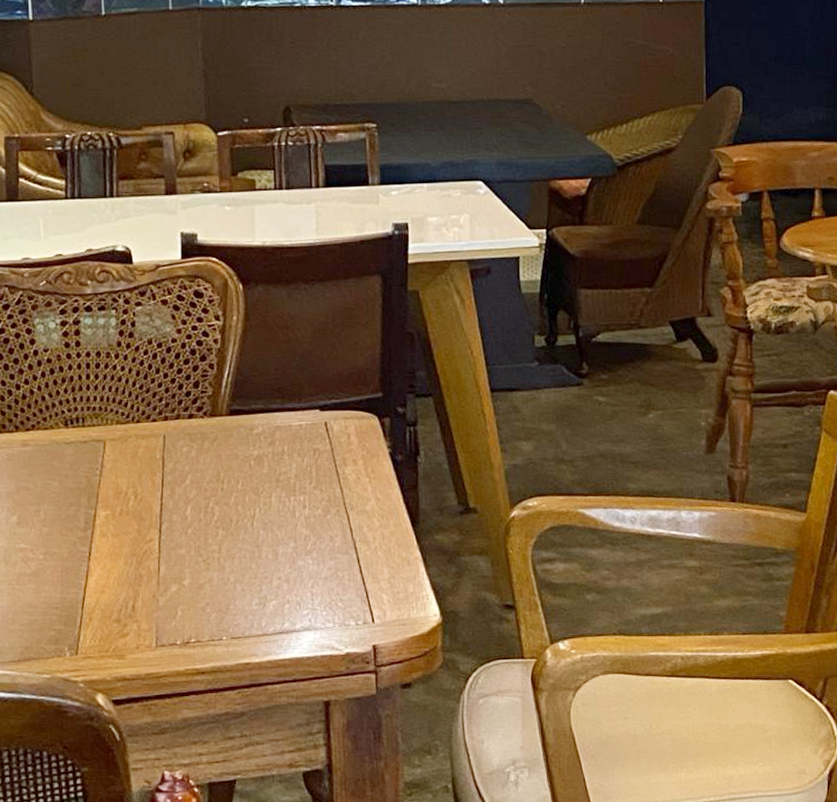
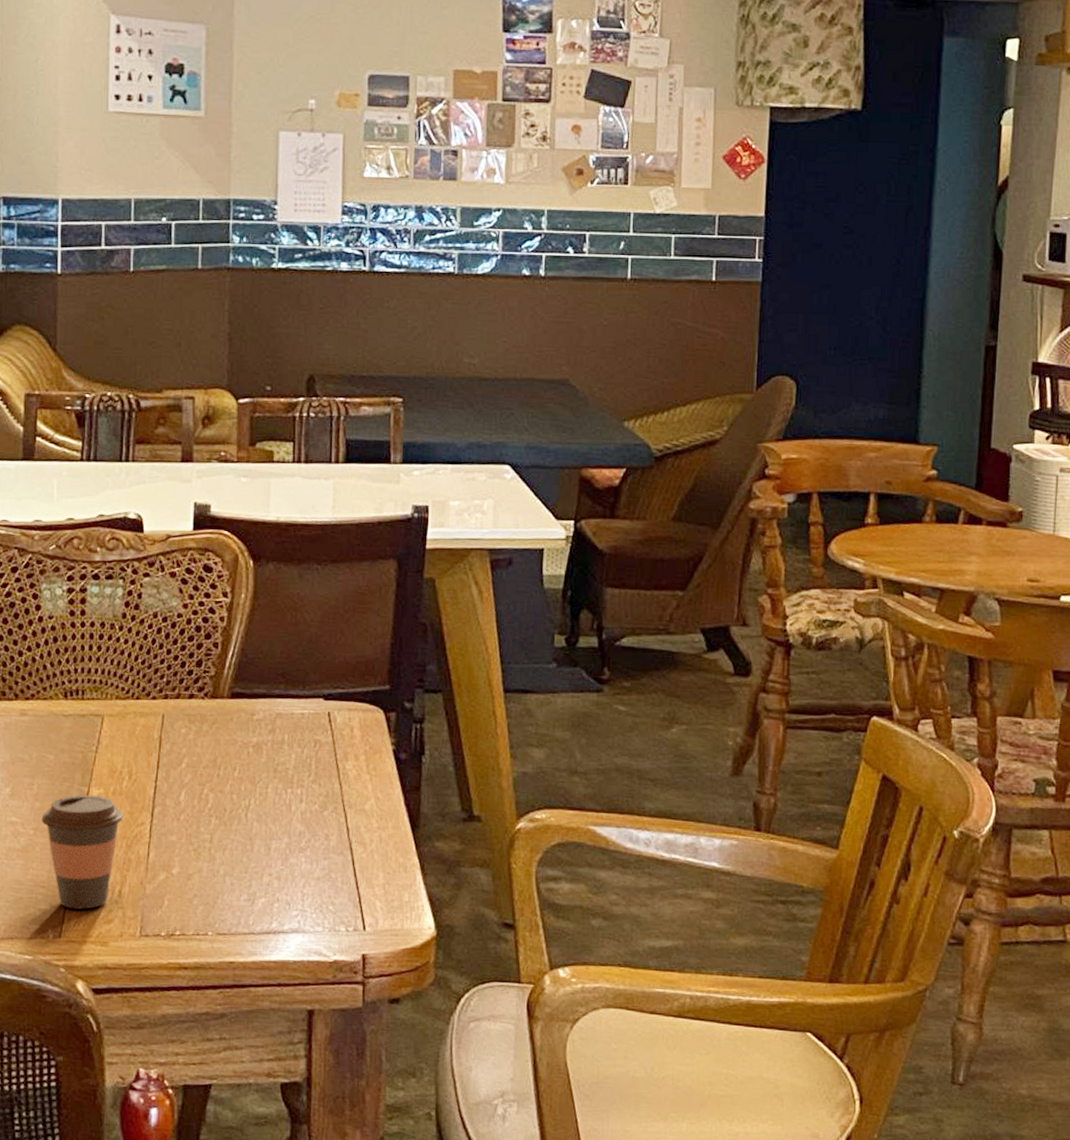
coffee cup: none [50,517,132,626] -> present [41,795,124,910]

